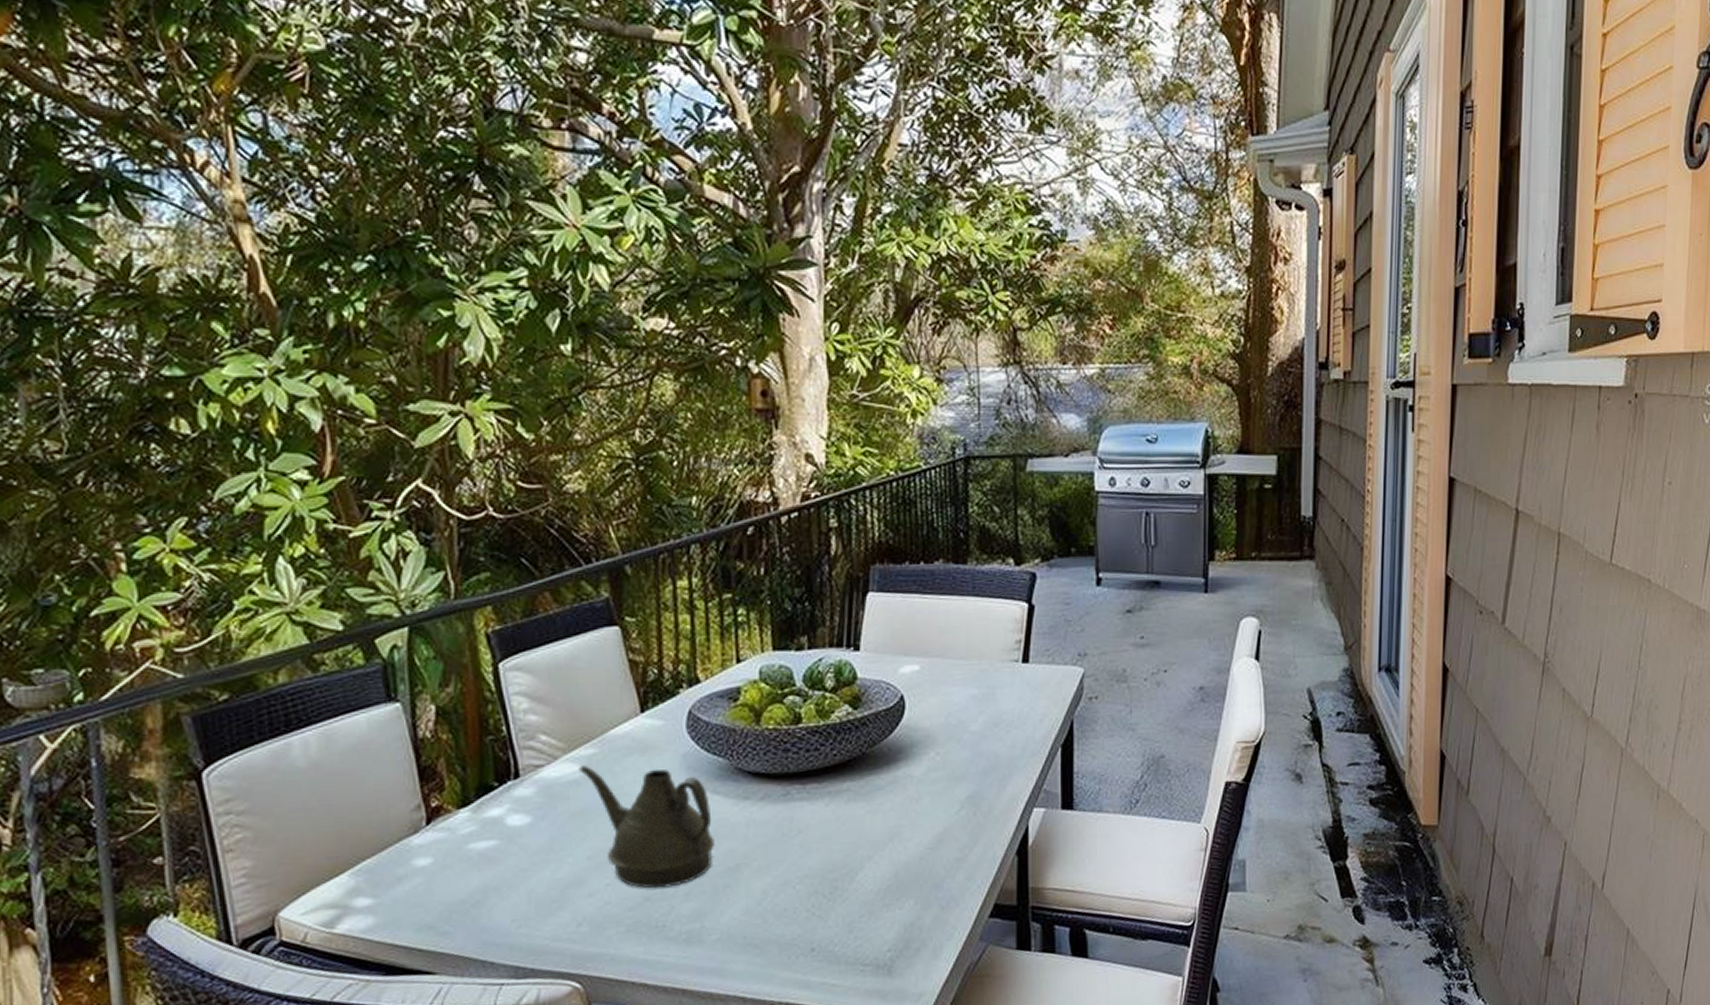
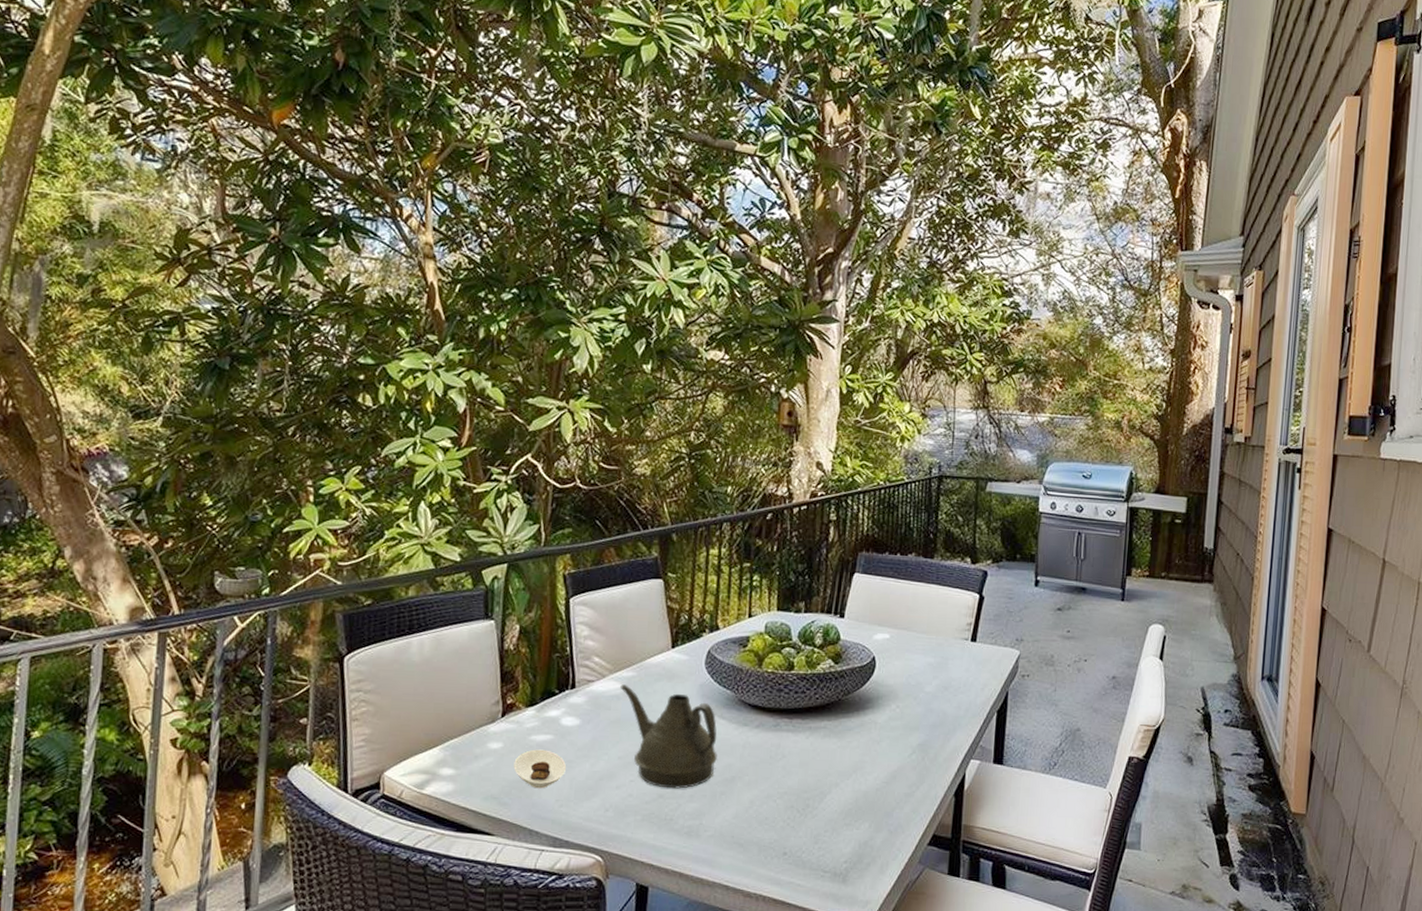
saucer: none [450,859,521,909] -> present [513,749,567,789]

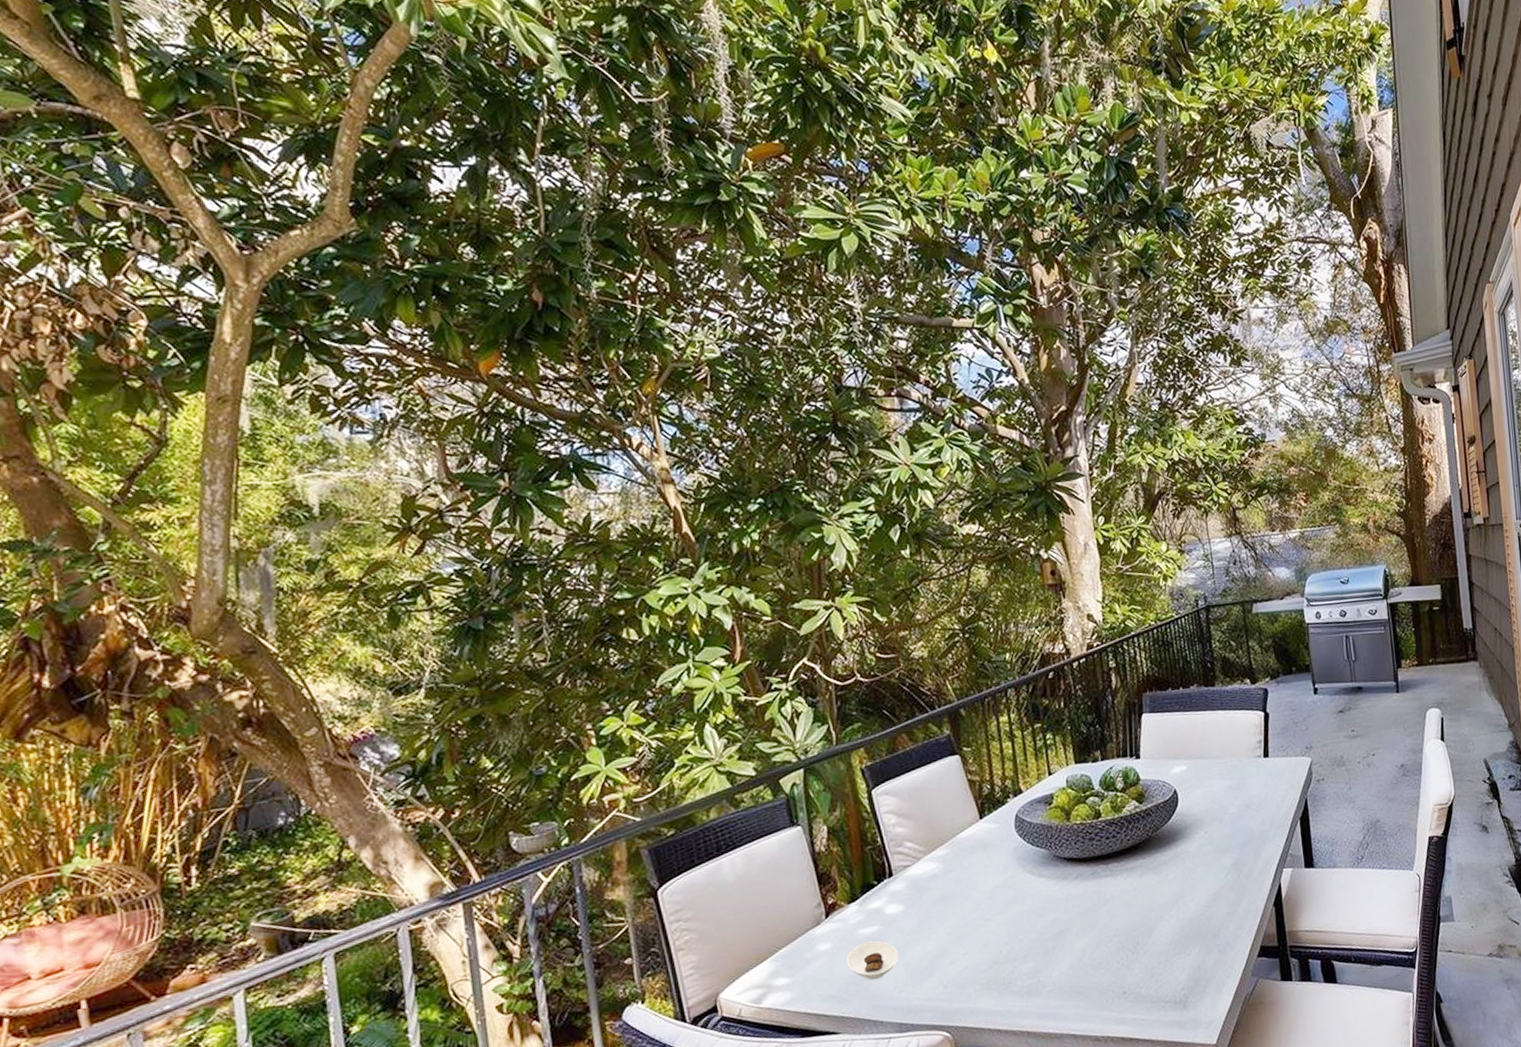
teapot: present [620,684,717,789] -> none [937,861,1043,955]

